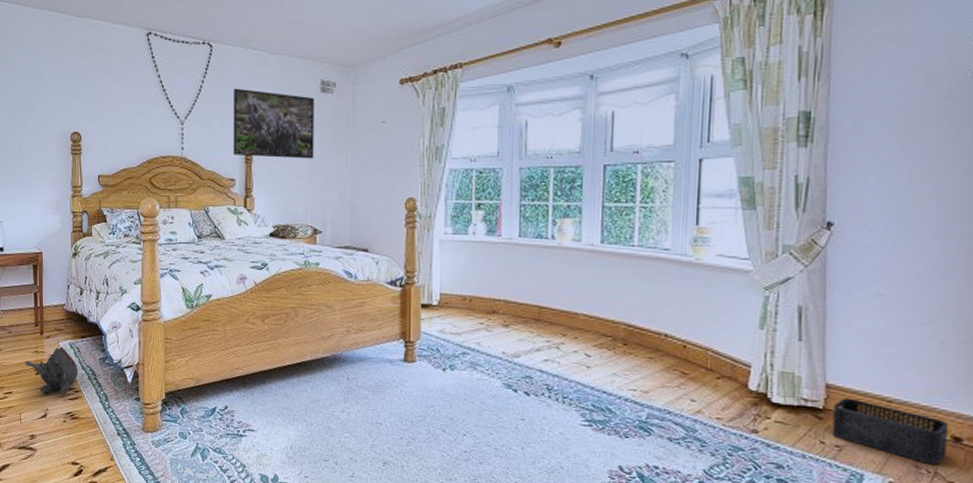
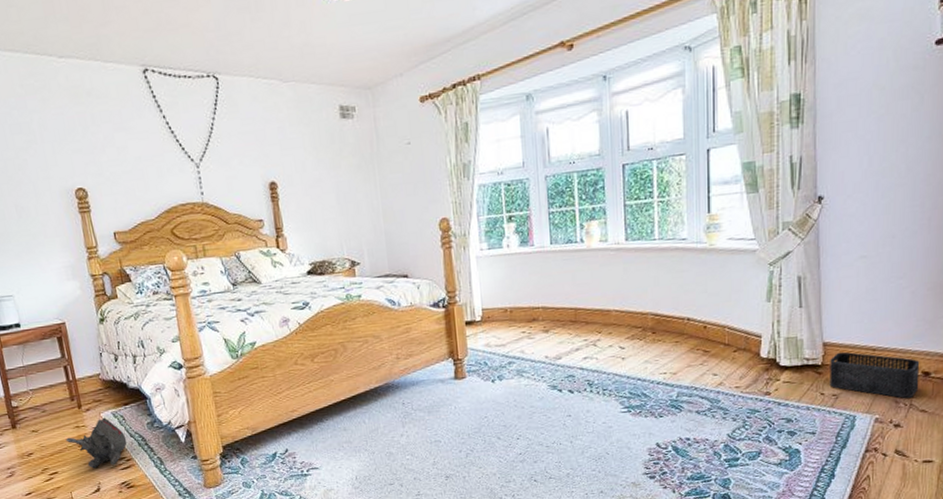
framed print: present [233,88,315,159] -> none [248,122,343,195]

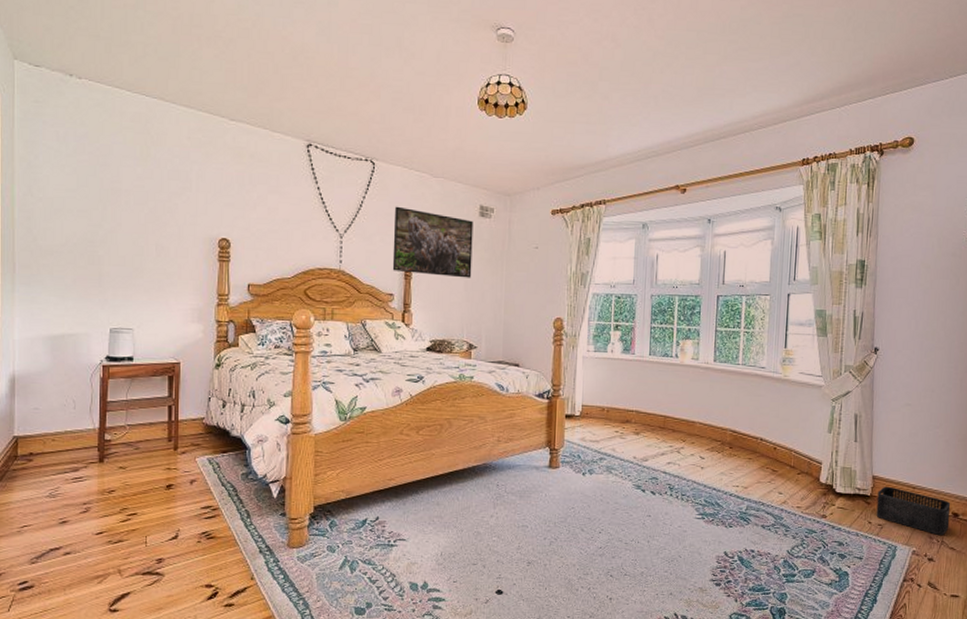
plush toy: present [65,417,127,469] -> none [153,462,217,514]
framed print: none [248,122,343,195] -> present [392,206,473,278]

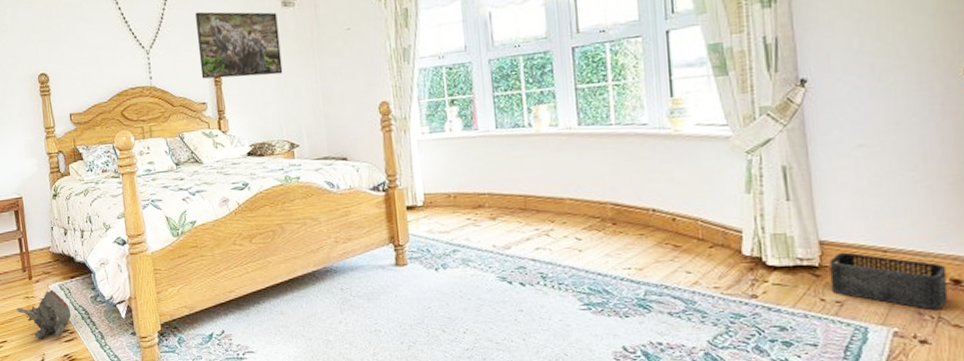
plush toy: none [153,462,217,514] -> present [16,289,72,340]

